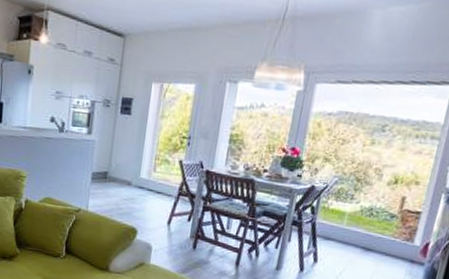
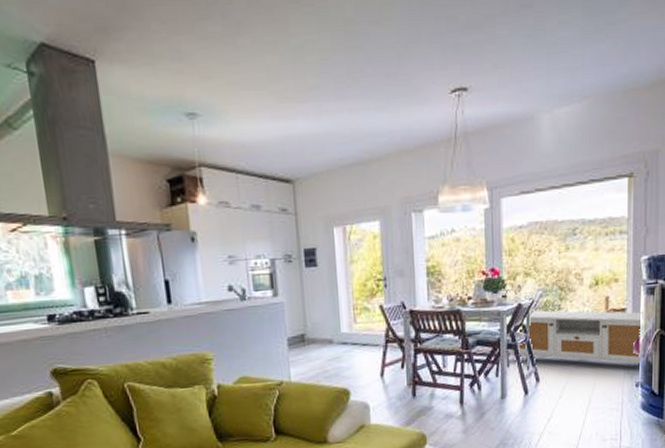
storage bench: none [292,193,439,268] -> present [509,310,643,364]

